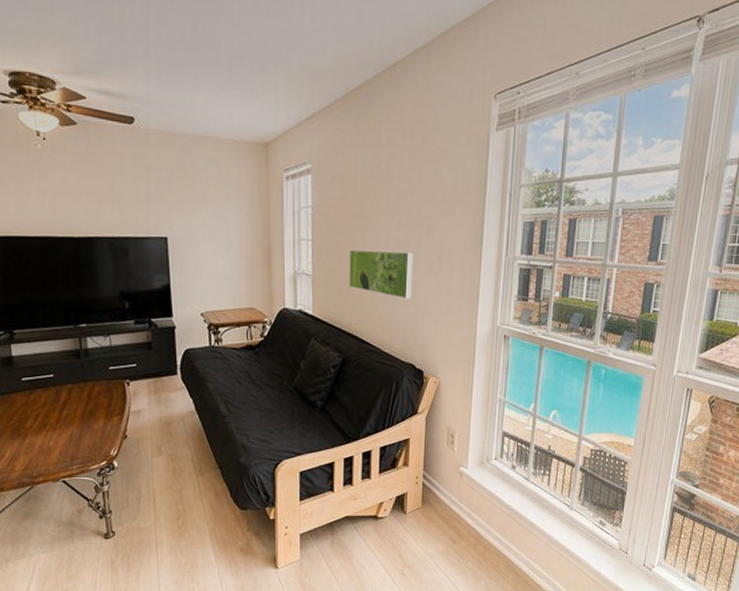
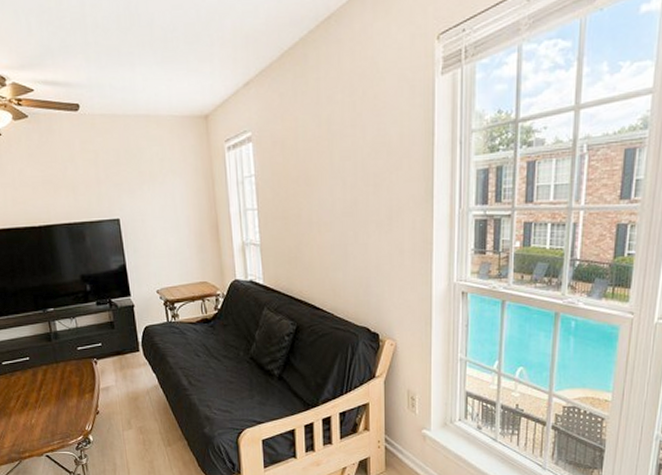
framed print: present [348,249,413,299] -> none [296,213,362,262]

